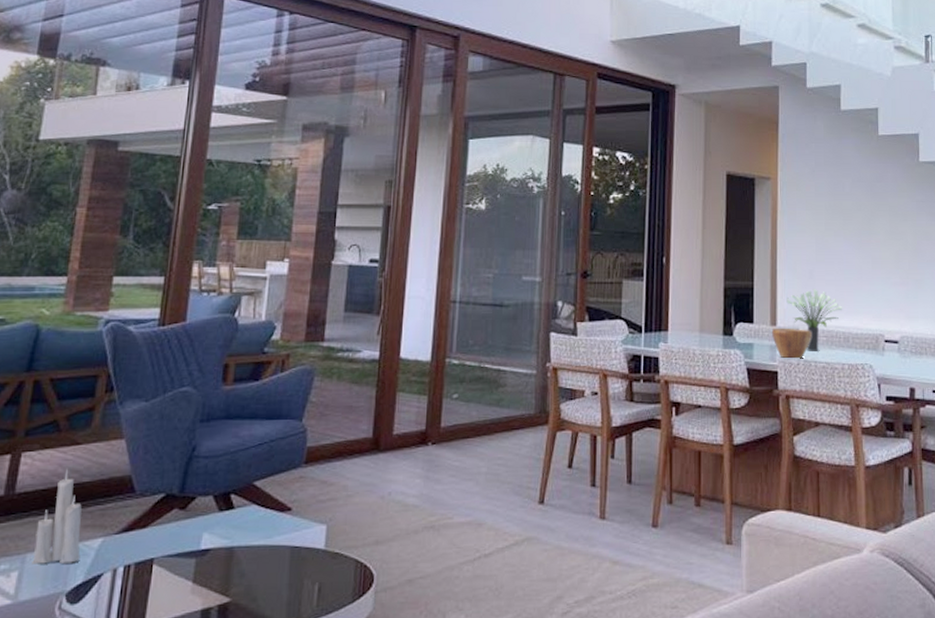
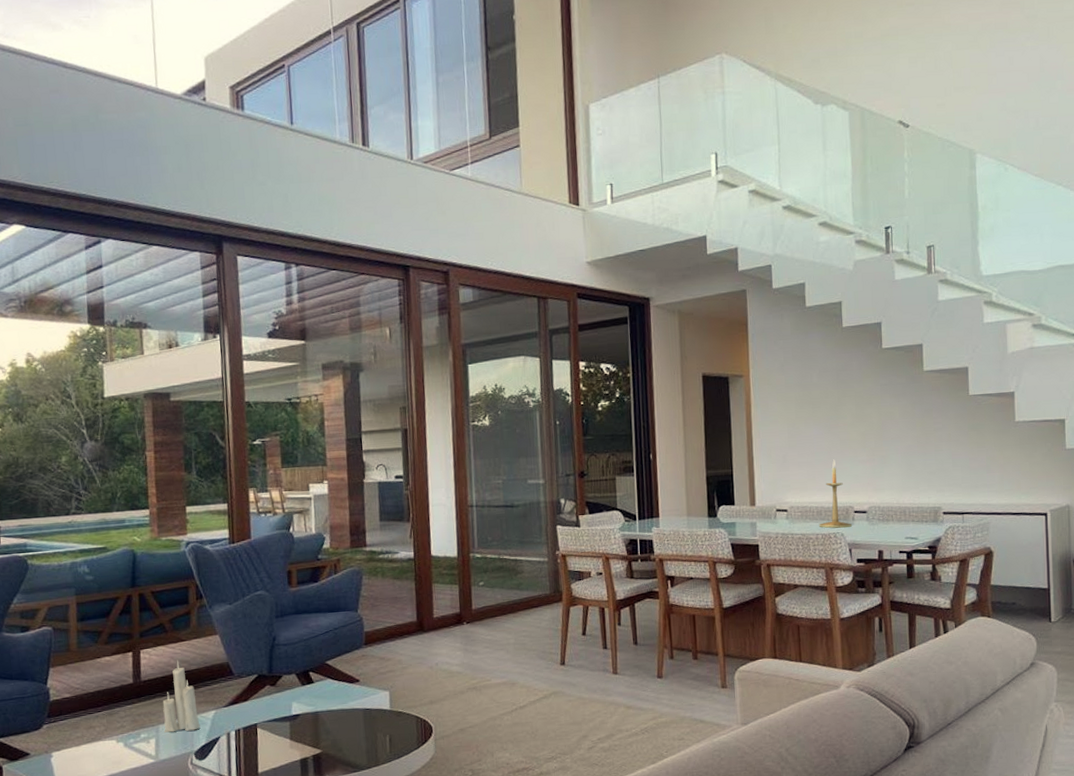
bowl: present [771,328,813,359] -> none [751,507,789,533]
flower arrangement: present [786,289,843,351] -> none [763,471,815,526]
candlestick: none [845,279,882,360] -> present [818,459,853,529]

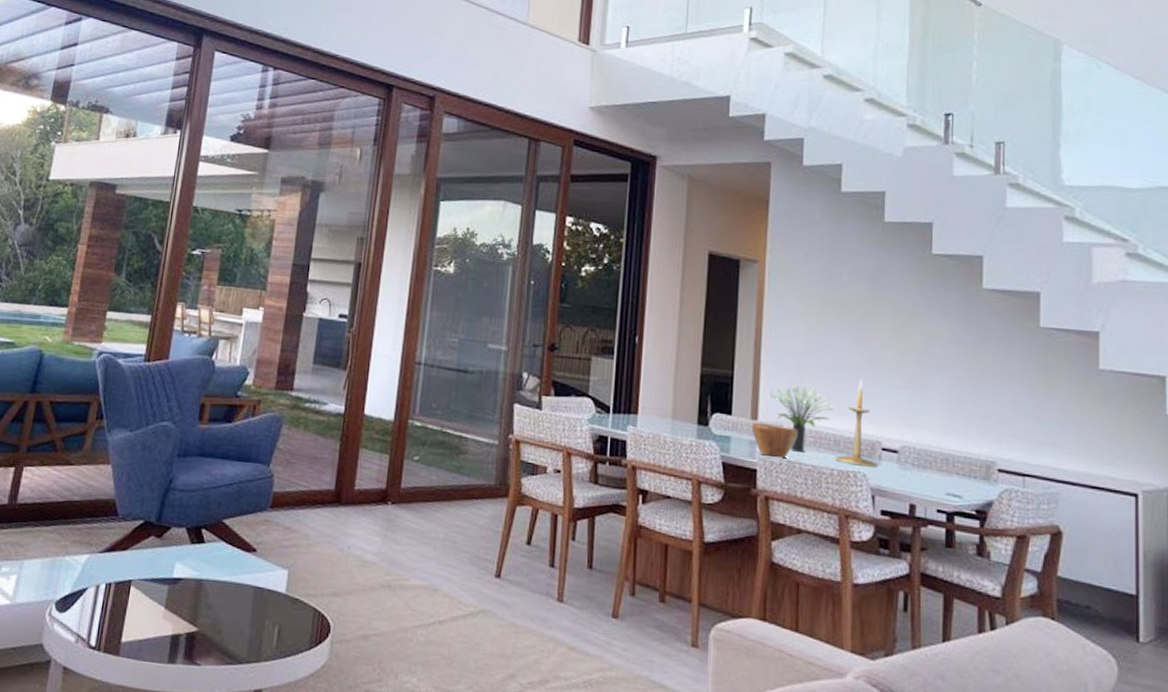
candle: present [162,661,200,733] -> none [28,487,72,575]
bowl: none [751,507,789,533] -> present [751,422,798,459]
flower arrangement: none [763,471,815,526] -> present [770,384,835,452]

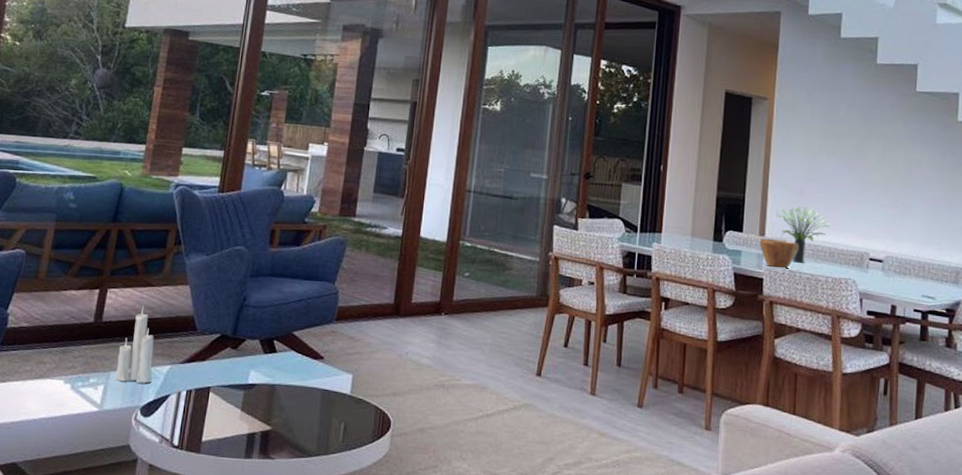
candle: none [28,487,72,575] -> present [114,306,154,384]
candlestick: present [835,379,879,468] -> none [829,200,866,276]

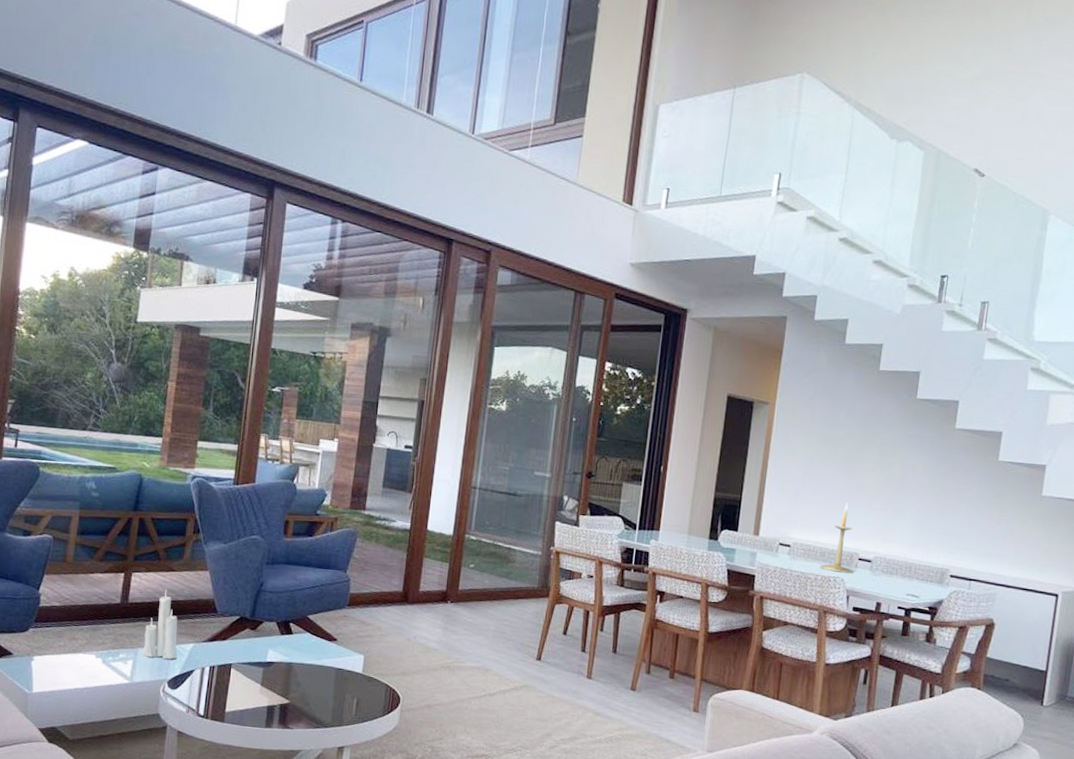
bowl: present [759,238,799,269] -> none [753,537,792,567]
flower arrangement: present [776,205,830,263] -> none [770,507,823,562]
candlestick: none [829,200,866,276] -> present [819,502,855,574]

